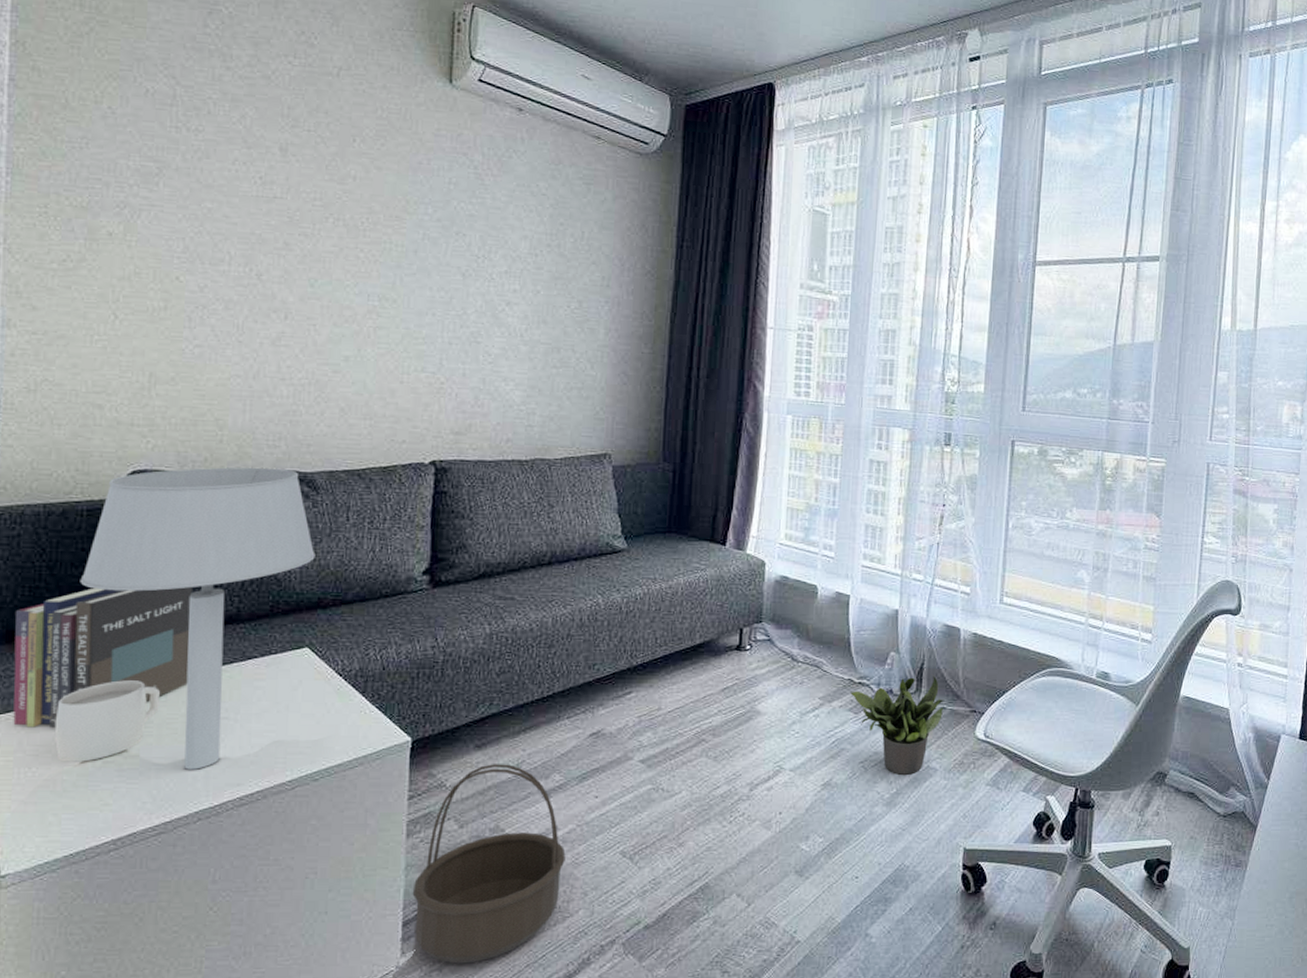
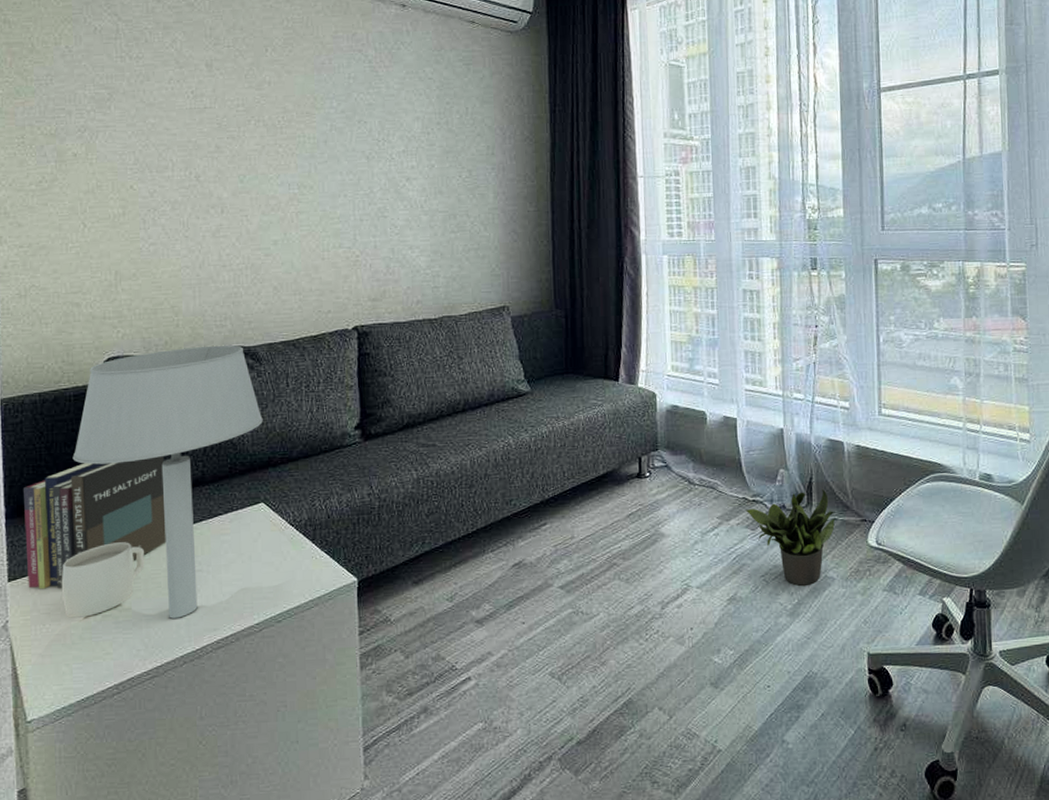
basket: present [412,764,566,964] -> none [369,597,501,784]

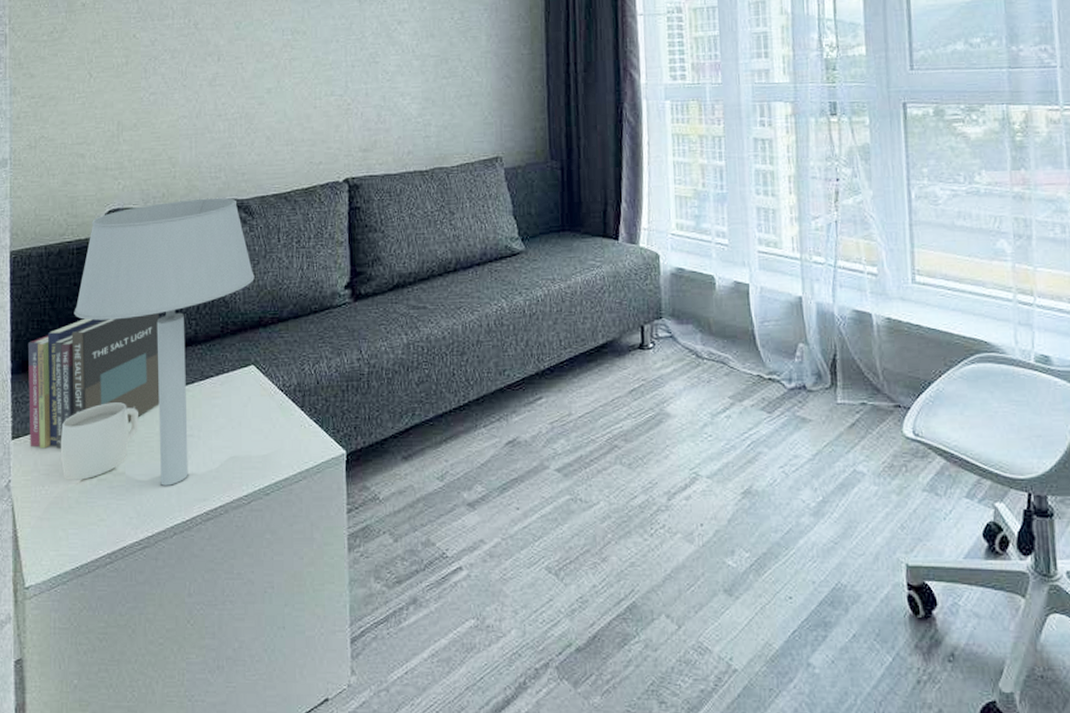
potted plant: present [745,488,836,586] -> none [760,367,865,480]

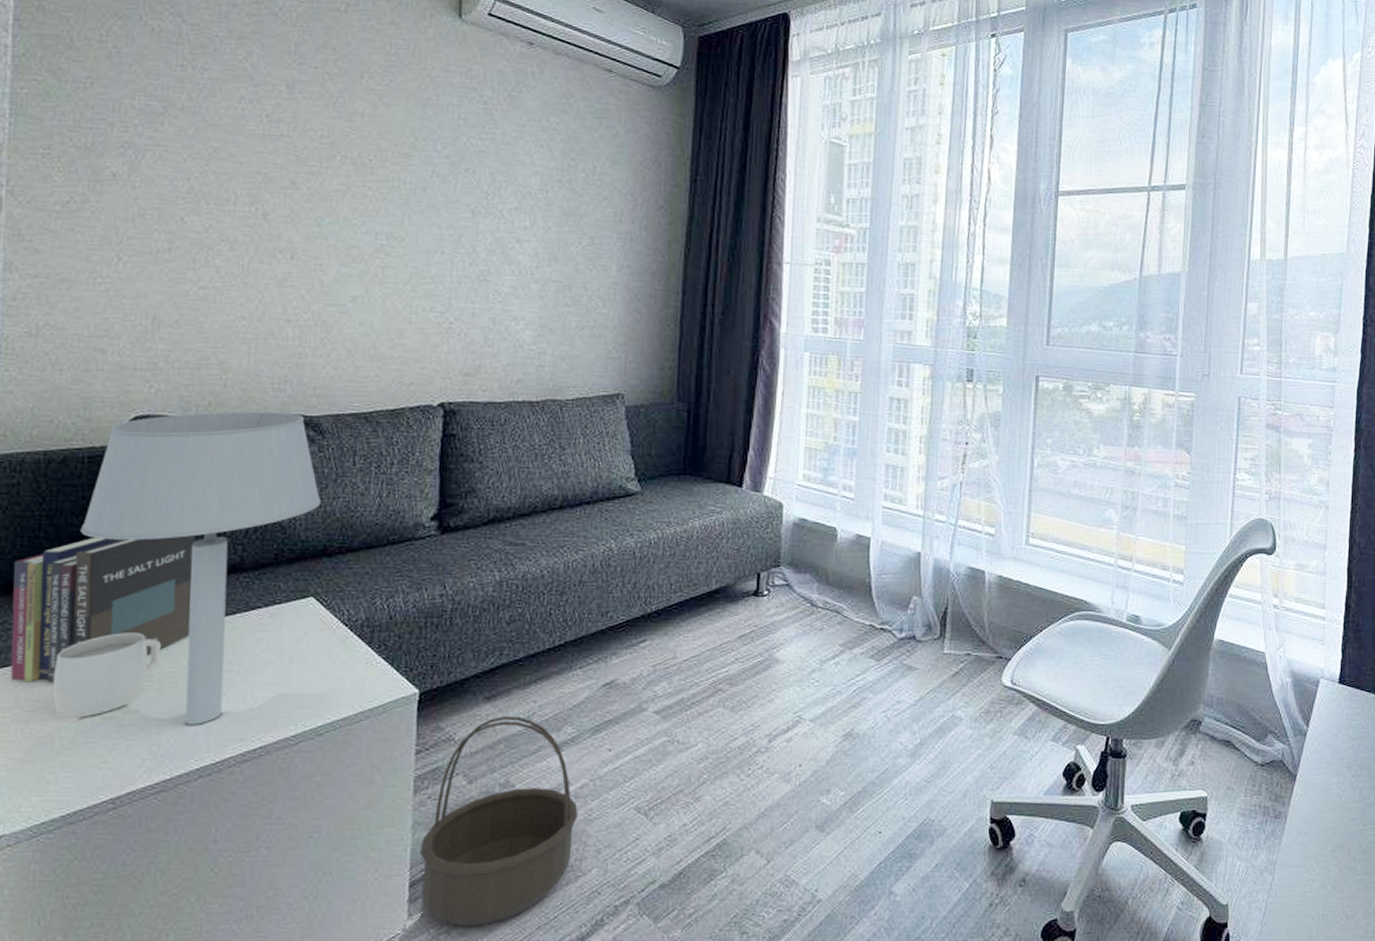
basket: none [357,475,494,684] -> present [419,716,578,926]

